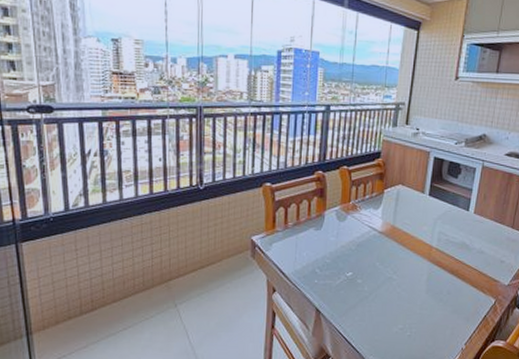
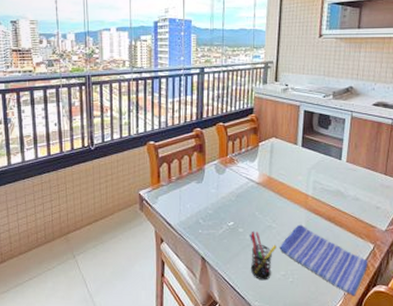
pen holder: none [368,282,396,334] -> present [250,231,277,281]
dish towel: none [398,276,488,351] -> present [279,224,368,296]

